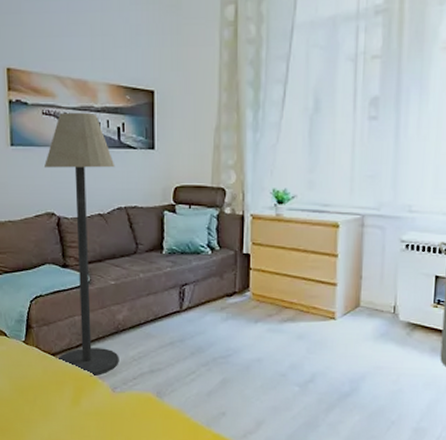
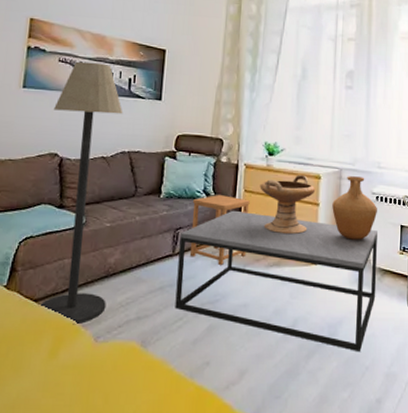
coffee table: none [187,264,407,407] -> present [175,210,377,353]
side table: none [197,249,259,321] -> present [189,195,250,265]
decorative bowl: none [269,224,333,289] -> present [260,175,316,235]
vase: none [353,223,407,293] -> present [332,176,377,240]

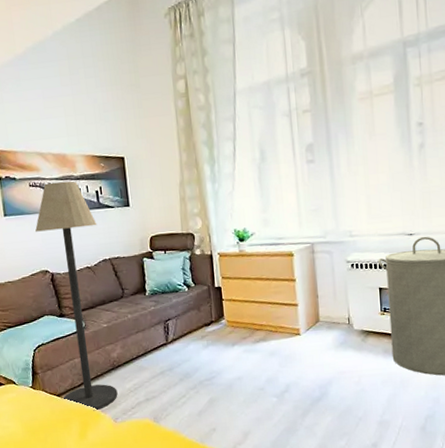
coffee table: present [175,210,377,353] -> none [170,295,362,406]
side table: present [189,195,250,265] -> none [176,284,233,347]
decorative bowl: present [260,175,316,235] -> none [236,255,290,312]
vase: present [332,176,377,240] -> none [308,247,354,308]

